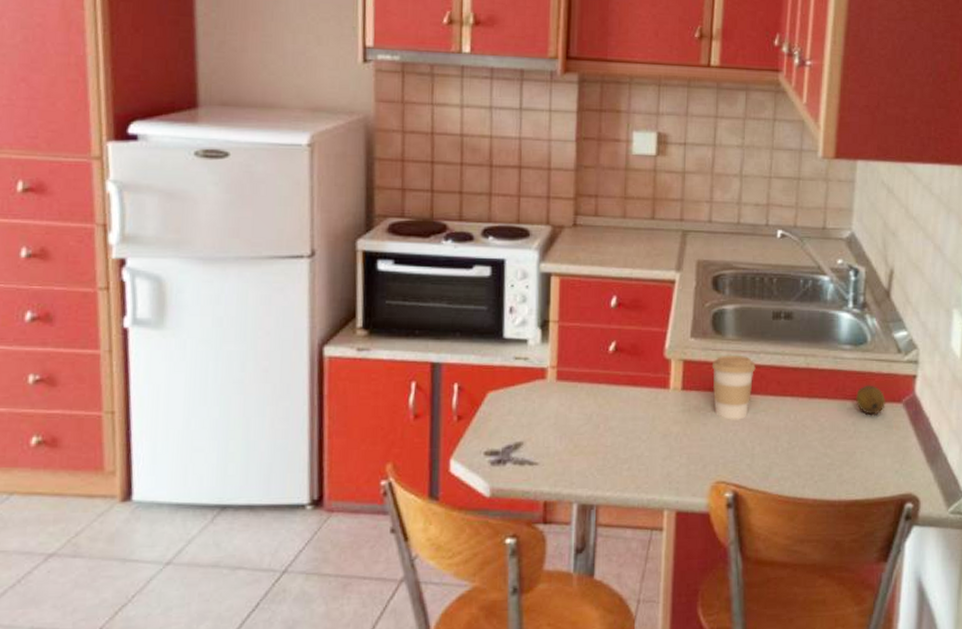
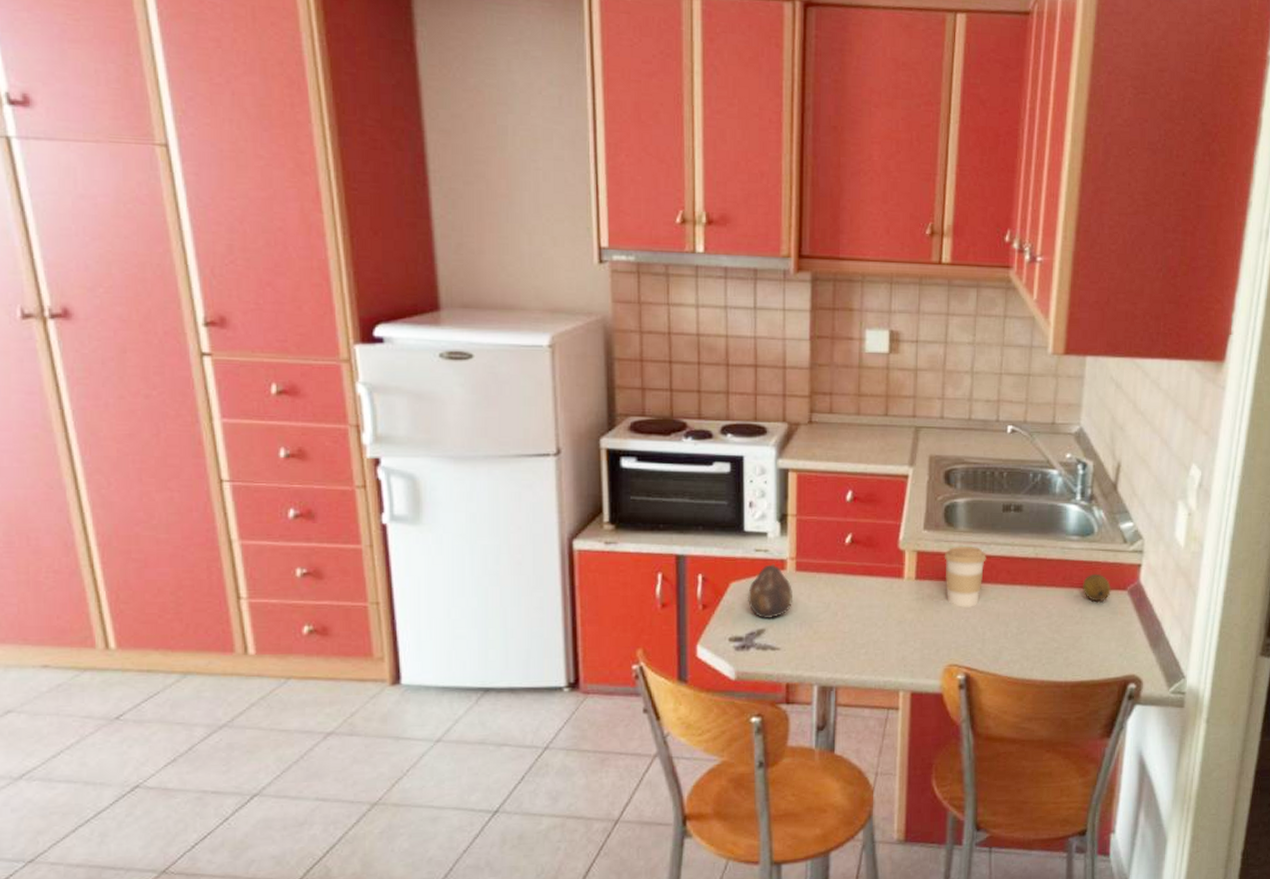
fruit: none [504,372,553,432] -> present [747,563,792,619]

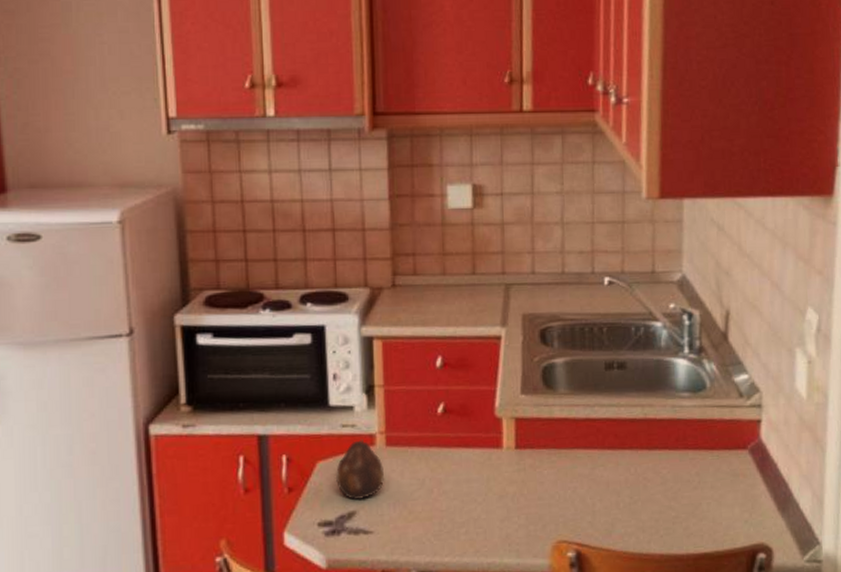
coffee cup: present [944,546,986,608] -> none [544,409,591,477]
fruit: present [1083,573,1111,602] -> none [698,432,730,464]

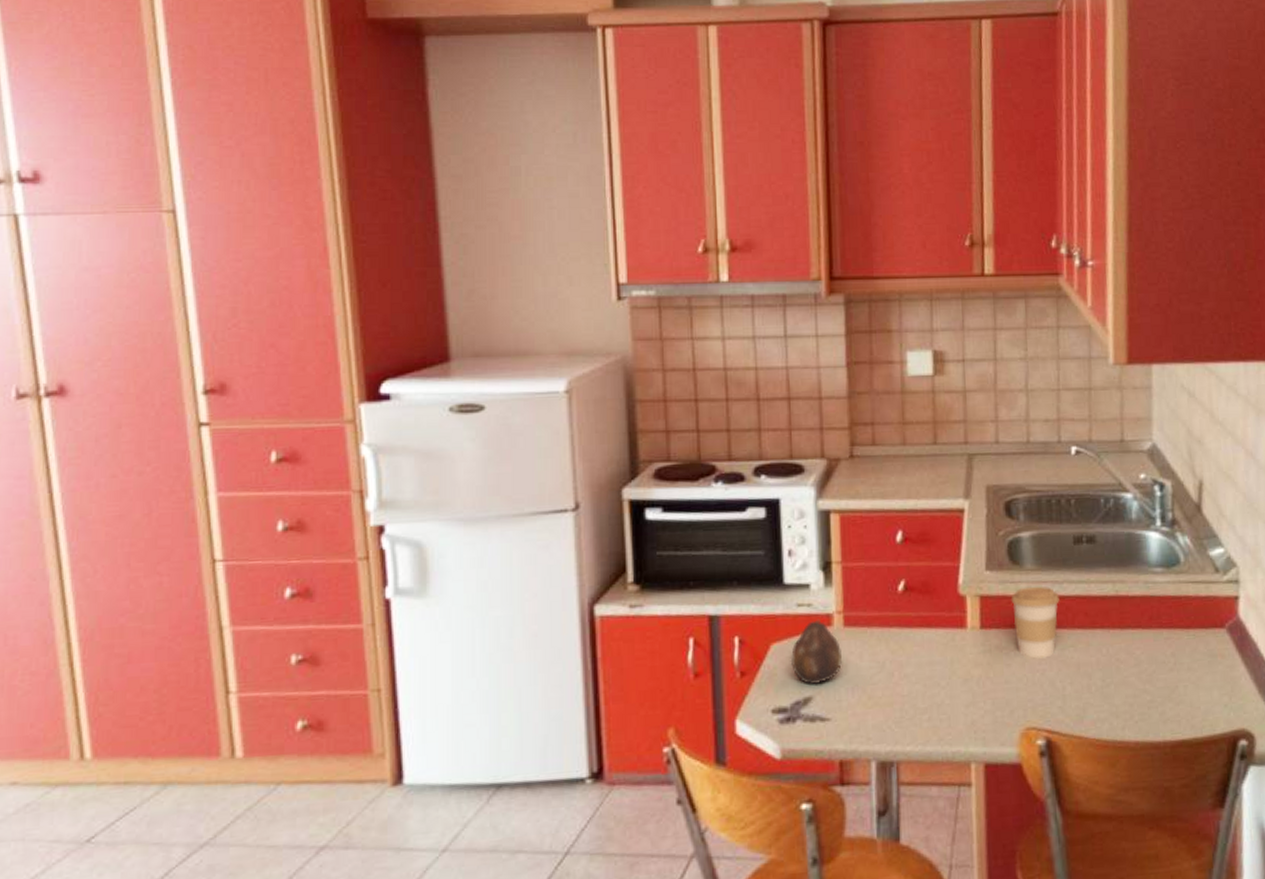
coffee cup: none [544,409,591,477] -> present [1011,586,1060,659]

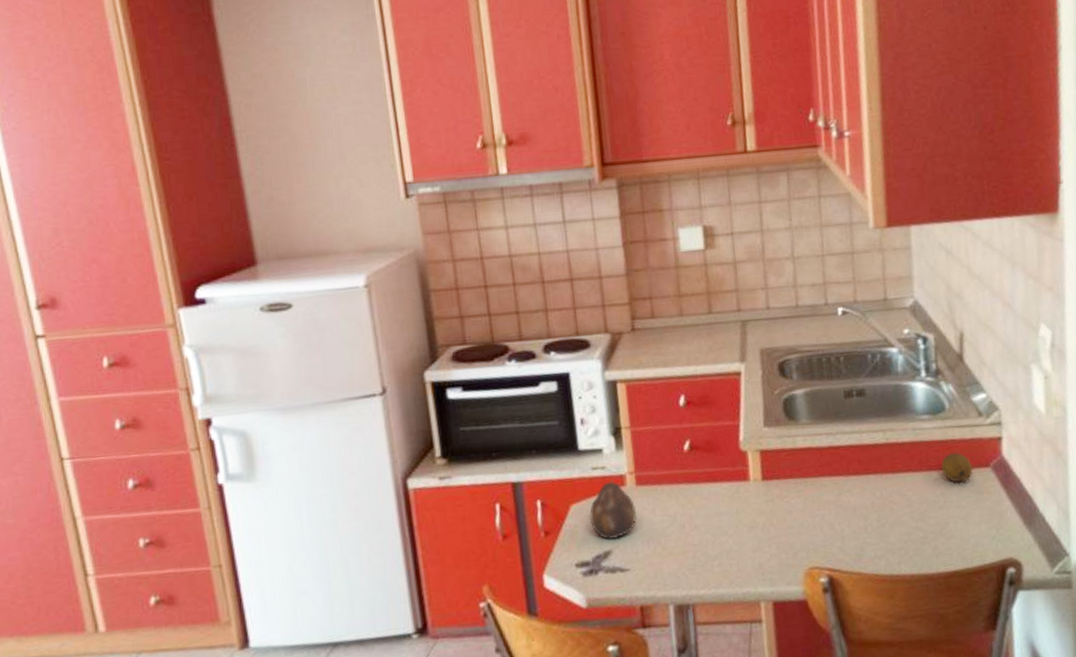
coffee cup: present [1011,586,1060,659] -> none [789,438,834,505]
fruit: none [1173,610,1207,643] -> present [941,452,973,483]

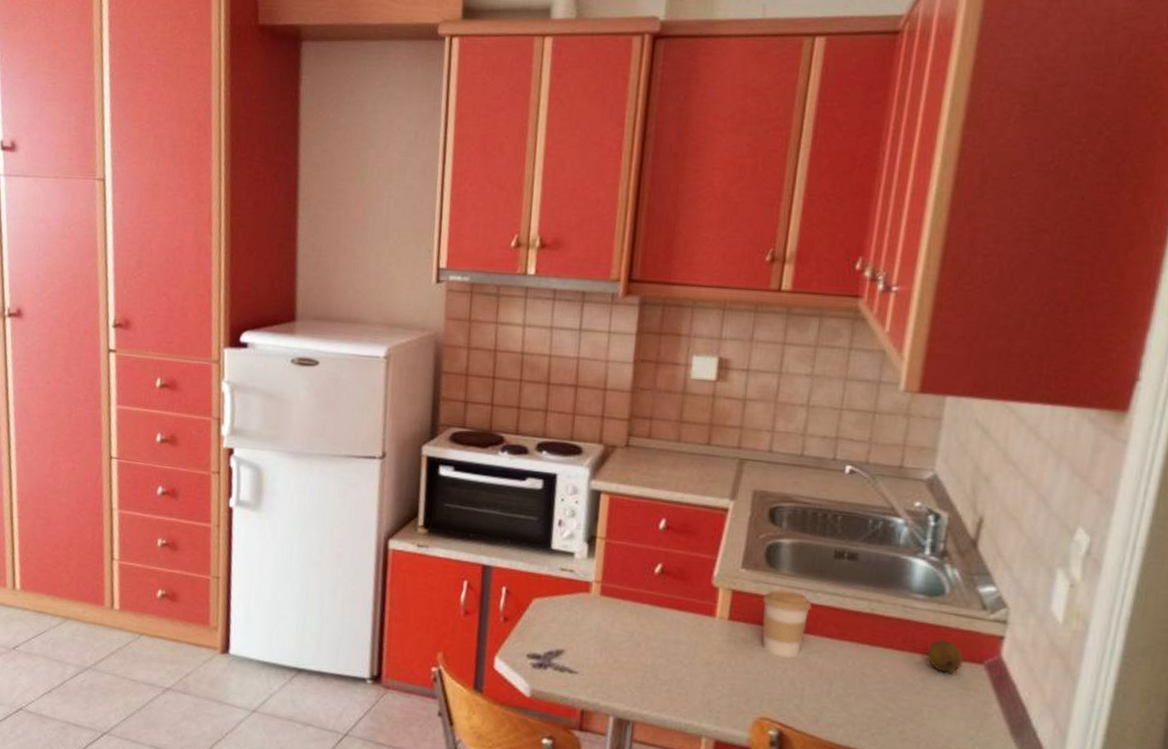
fruit: present [589,480,637,540] -> none [548,584,595,641]
coffee cup: none [789,438,834,505] -> present [762,590,812,658]

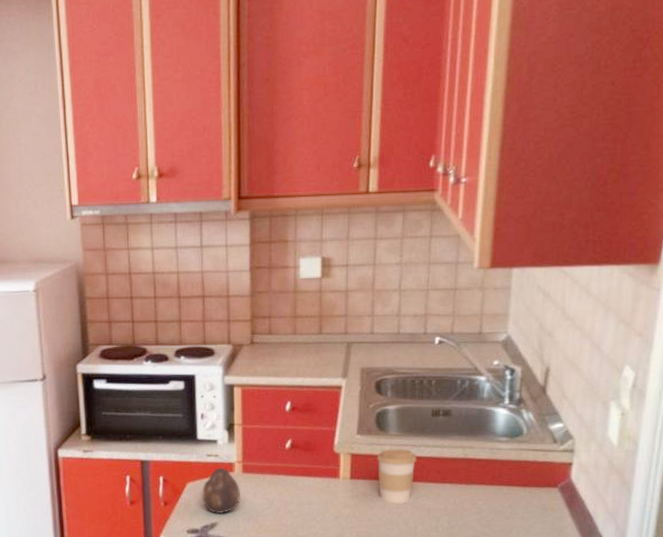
fruit: none [548,584,595,641] -> present [201,466,240,515]
fruit: present [927,640,963,673] -> none [512,472,541,498]

